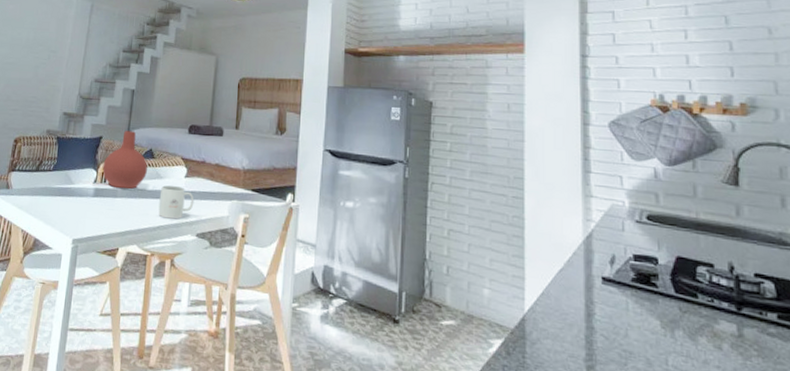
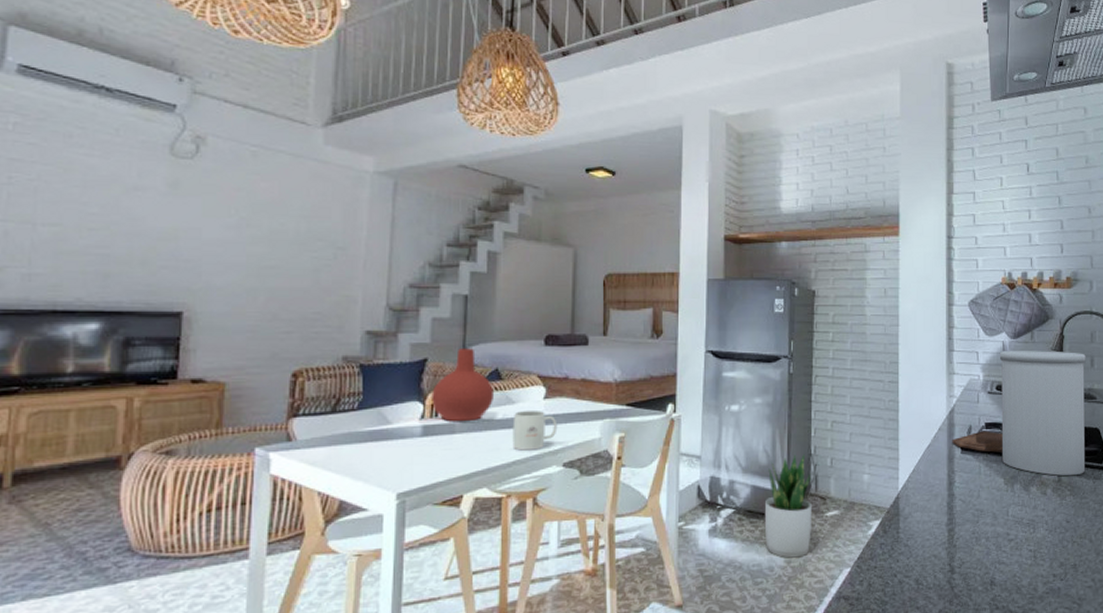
planter: none [375,257,426,362] -> present [764,454,811,558]
cutting board: none [590,262,659,290] -> present [952,430,1004,453]
canister: none [650,178,780,334] -> present [999,351,1086,476]

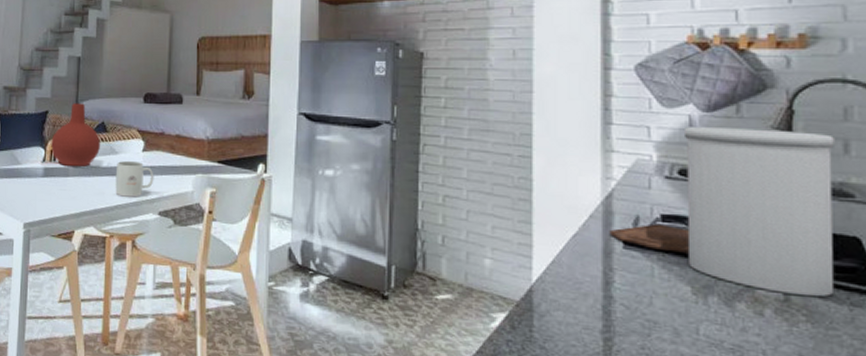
planter: present [764,454,811,558] -> none [362,227,418,339]

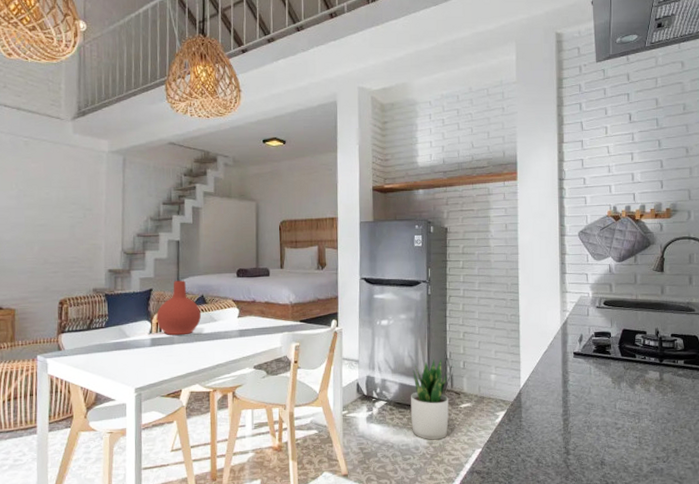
mug: present [115,160,154,197] -> none [215,326,249,357]
planter: none [362,227,418,339] -> present [410,358,449,440]
cutting board: present [609,223,691,253] -> none [566,338,611,357]
canister: present [683,127,835,297] -> none [606,271,685,376]

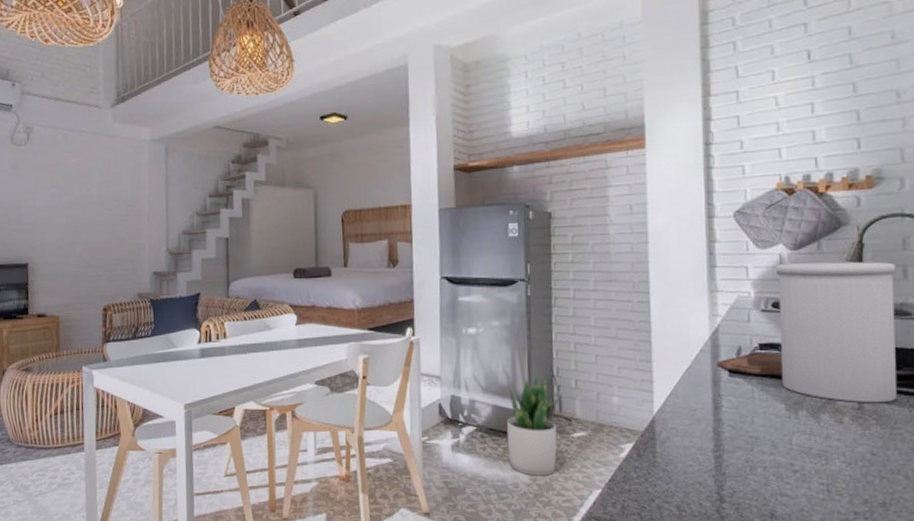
vase: present [156,280,201,336] -> none [205,283,254,346]
cutting board: none [566,338,611,357] -> present [717,352,784,376]
canister: none [606,271,685,376] -> present [775,261,898,403]

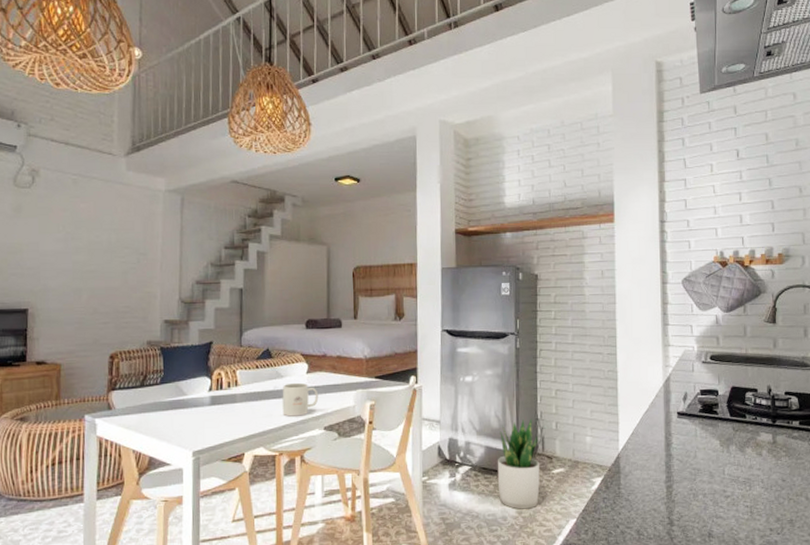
mug: none [271,334,309,370] -> present [282,382,319,417]
cutting board: present [717,352,784,376] -> none [669,397,719,417]
canister: present [775,261,898,403] -> none [713,322,801,439]

